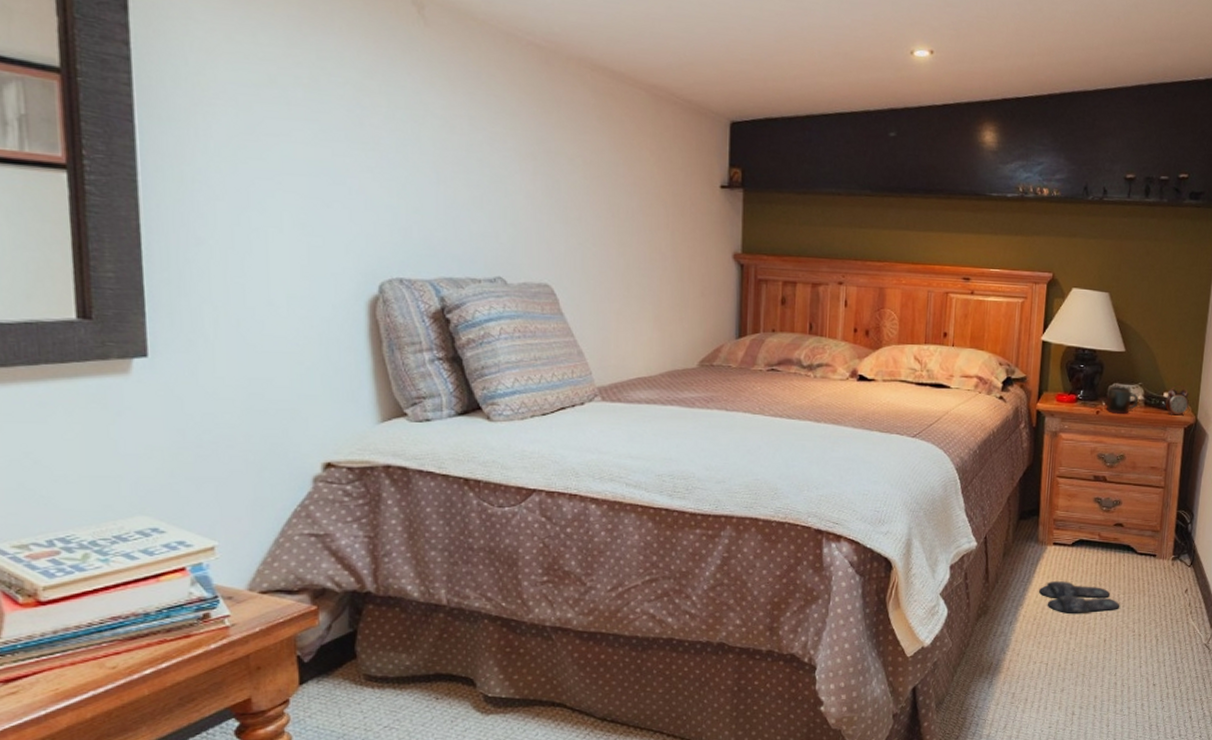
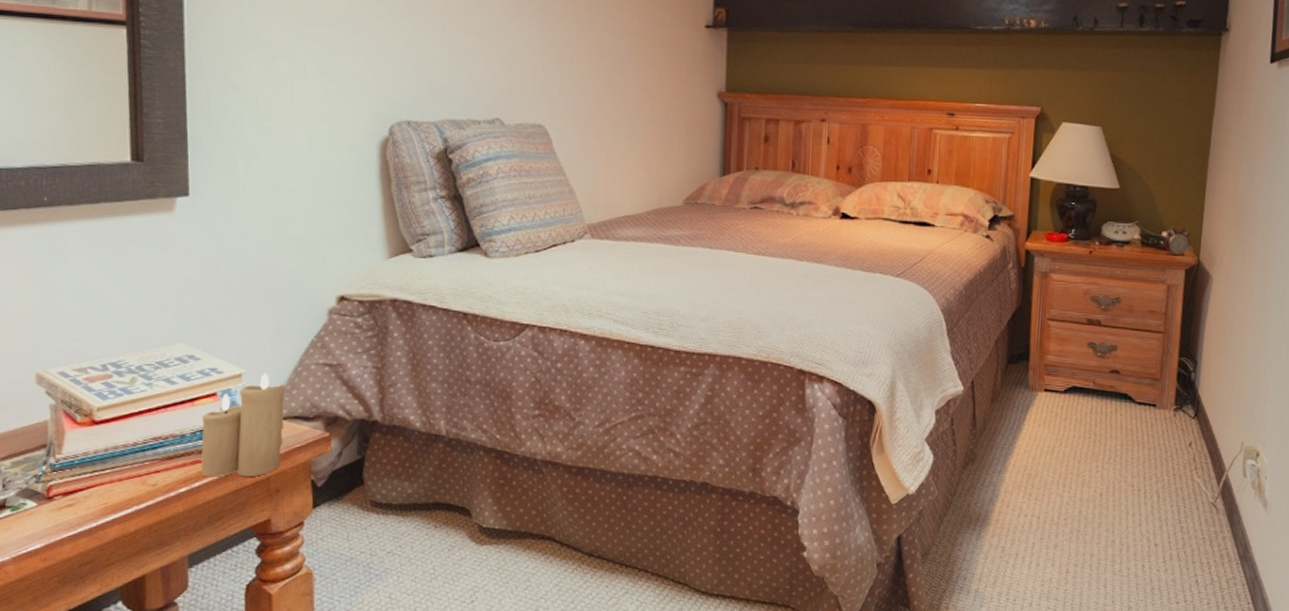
candle: none [168,545,265,657] -> present [200,373,285,477]
slippers: present [1039,580,1120,613] -> none [1030,429,1118,465]
mug: present [1106,384,1138,415] -> none [1099,223,1134,255]

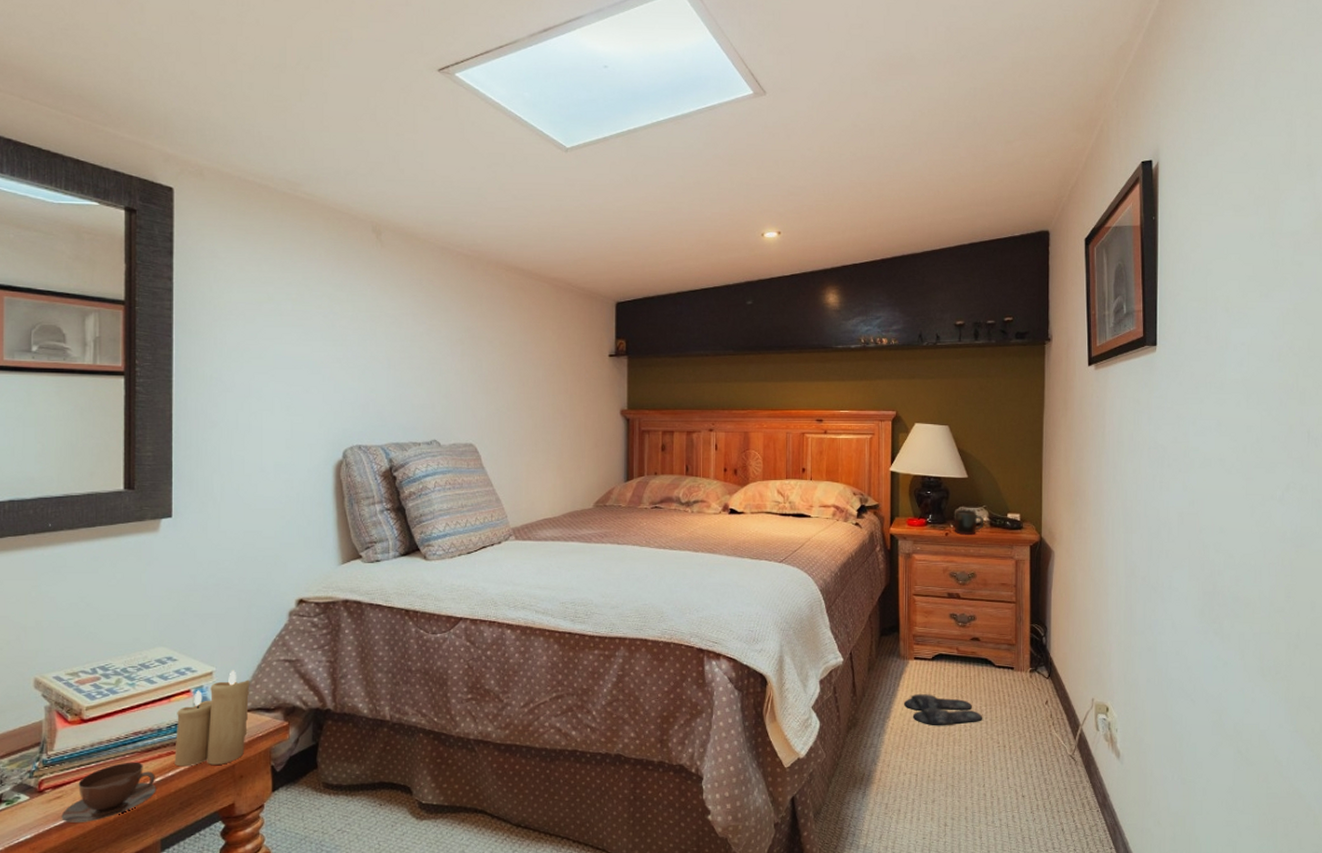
teacup: none [74,469,181,533] -> present [61,762,156,823]
slippers: none [1030,429,1118,465] -> present [904,693,983,725]
mug: none [1099,223,1134,255] -> present [954,508,983,536]
alarm clock: present [1163,224,1191,258] -> none [1009,507,1032,536]

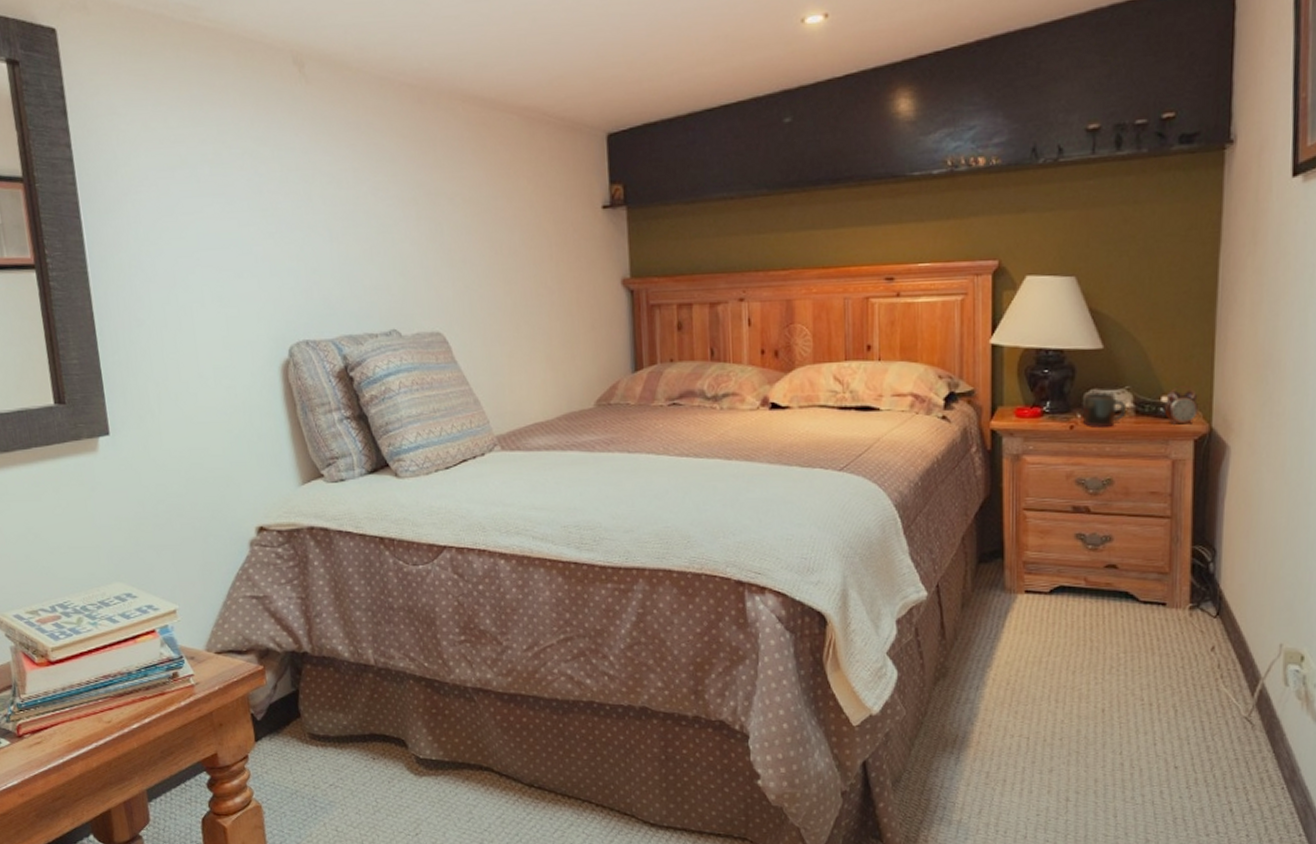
teacup: present [61,762,156,823] -> none [44,707,135,769]
candle: present [174,670,250,767] -> none [144,608,221,713]
slippers: present [904,693,983,725] -> none [1011,636,1121,677]
alarm clock: none [1009,507,1032,536] -> present [1164,386,1198,426]

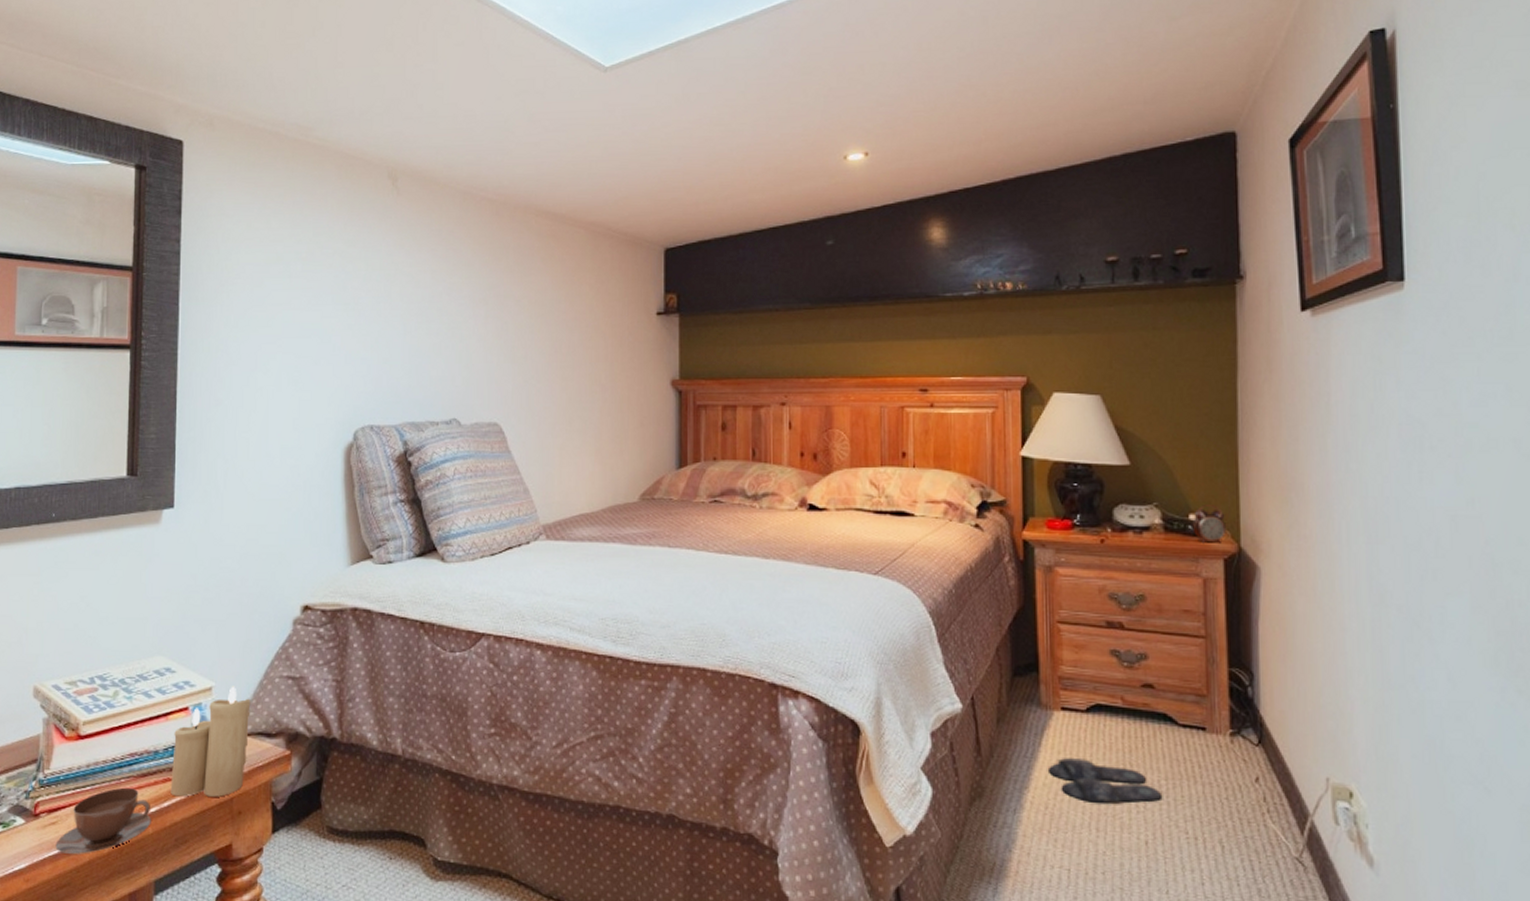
teacup: none [44,707,135,769] -> present [55,787,151,854]
candle: none [144,608,221,713] -> present [170,686,251,797]
slippers: none [1011,636,1121,677] -> present [1049,757,1163,803]
mug: present [1082,391,1125,429] -> none [1111,506,1154,544]

